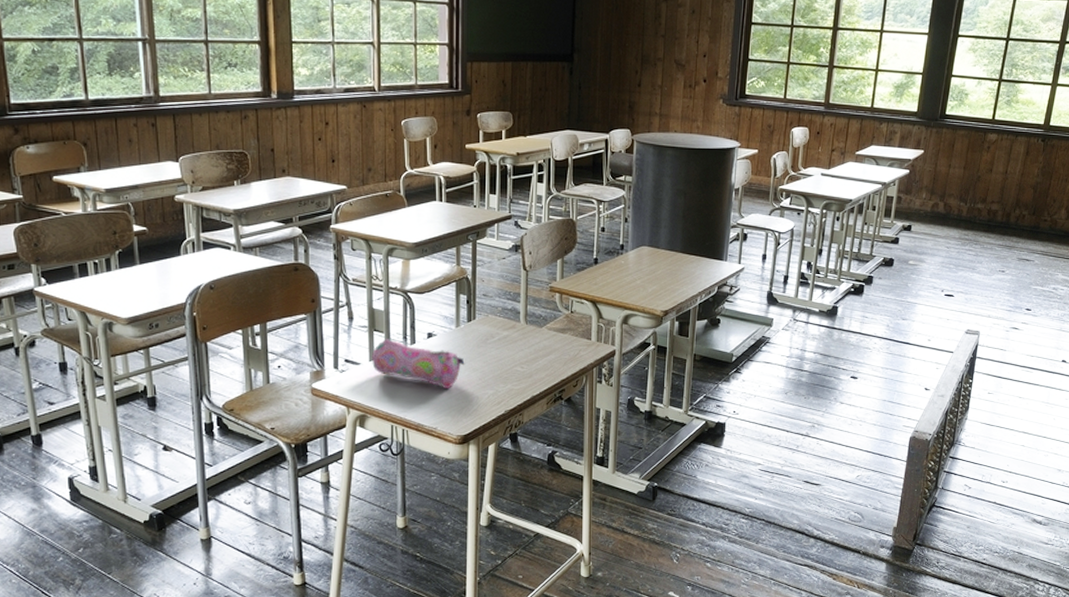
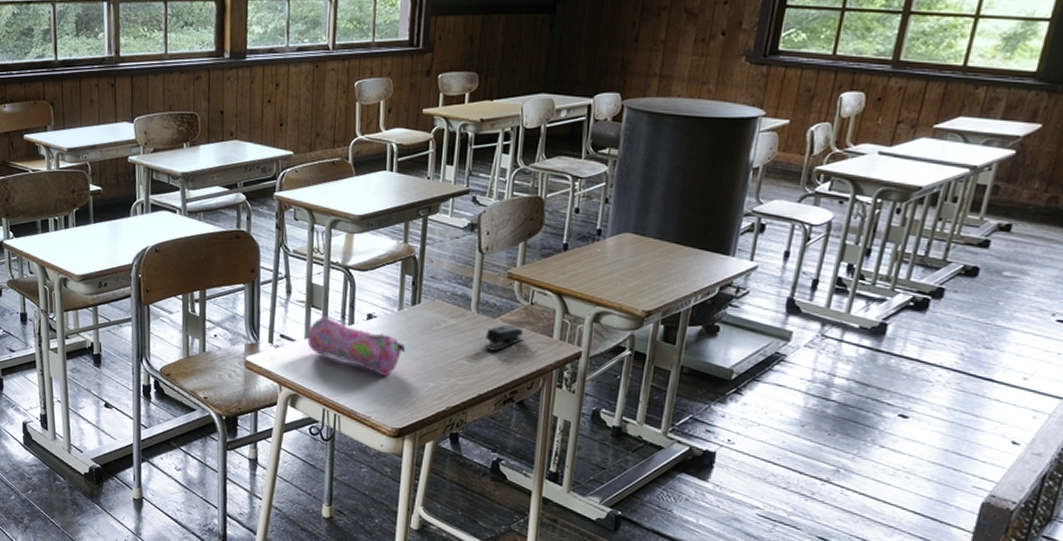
stapler: none [533,332,567,357] -> present [483,324,523,352]

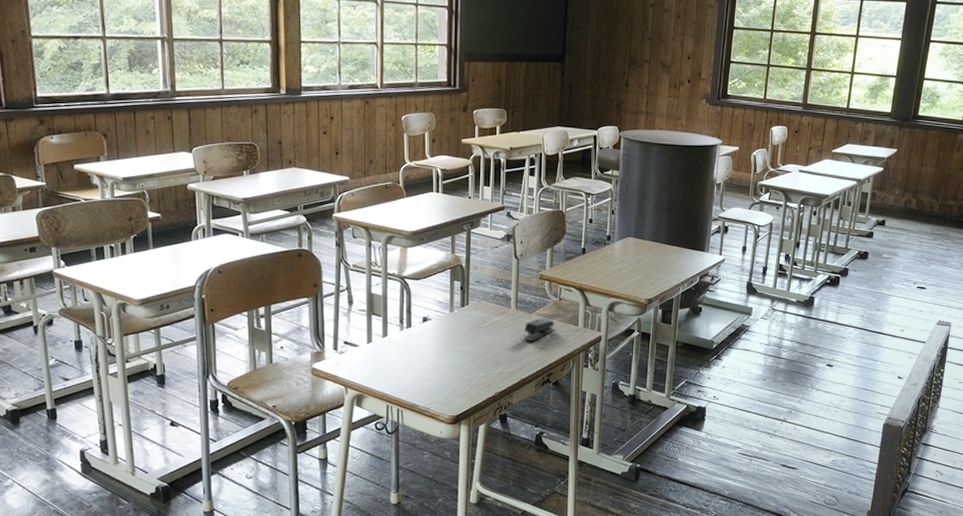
pencil case: present [307,316,406,377] -> none [370,322,458,371]

